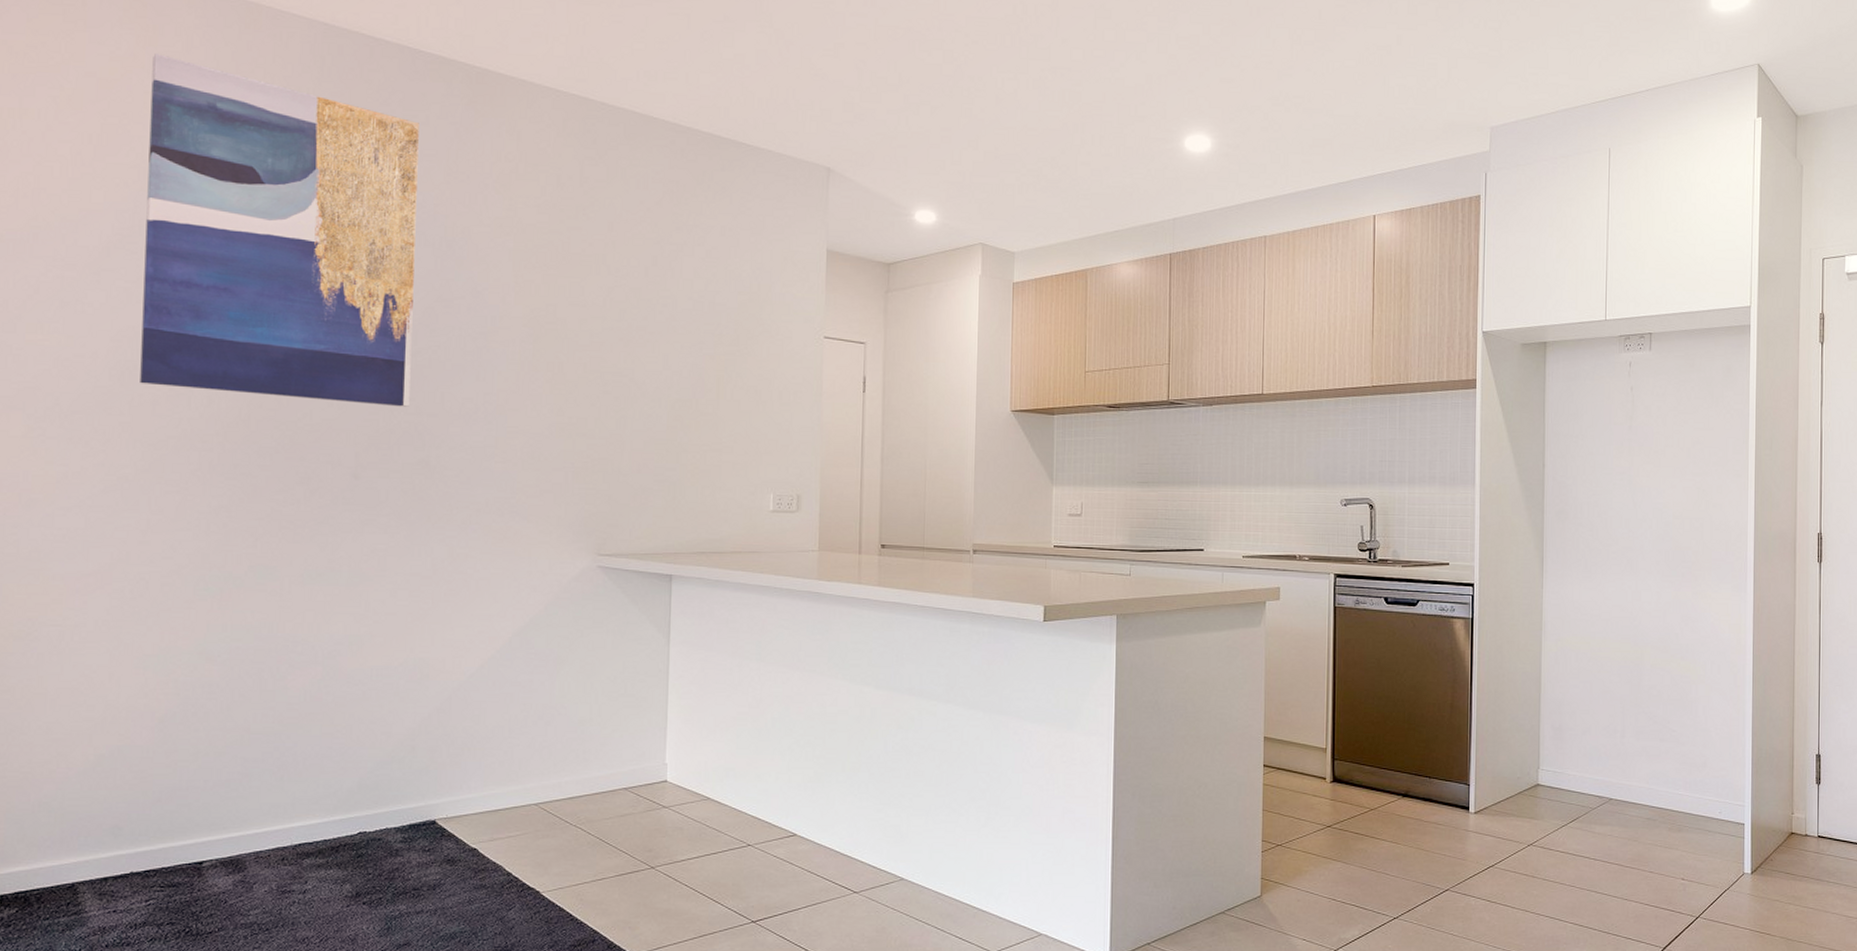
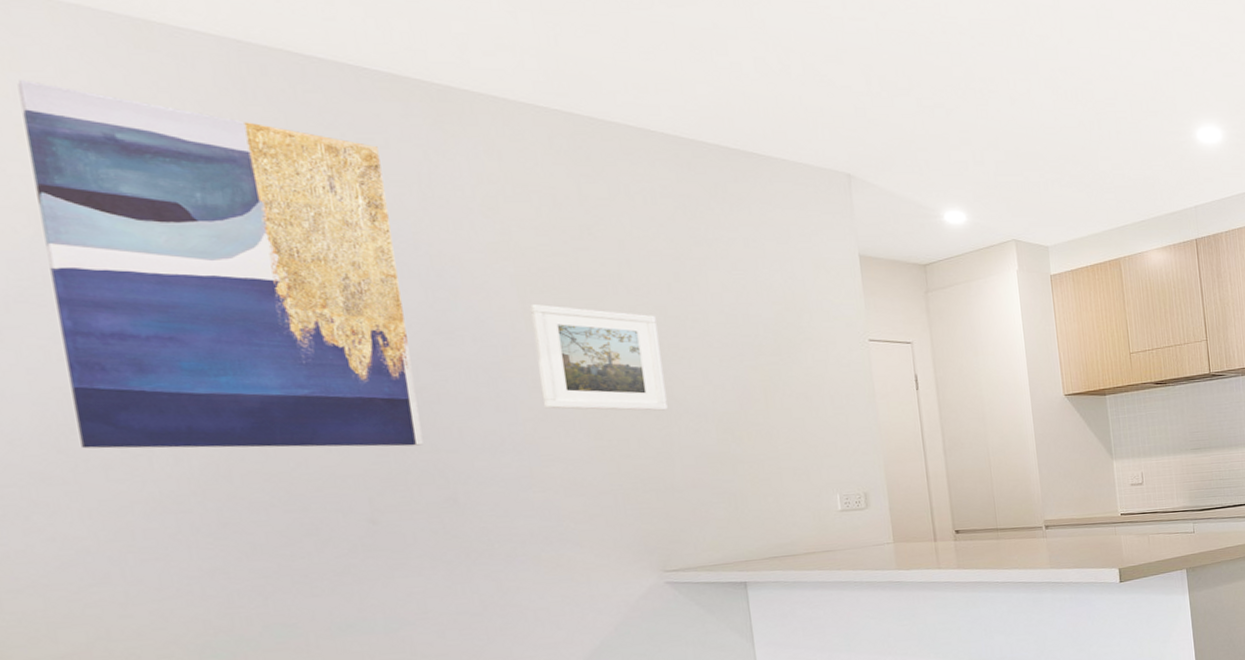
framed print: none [517,278,630,392] -> present [529,303,668,411]

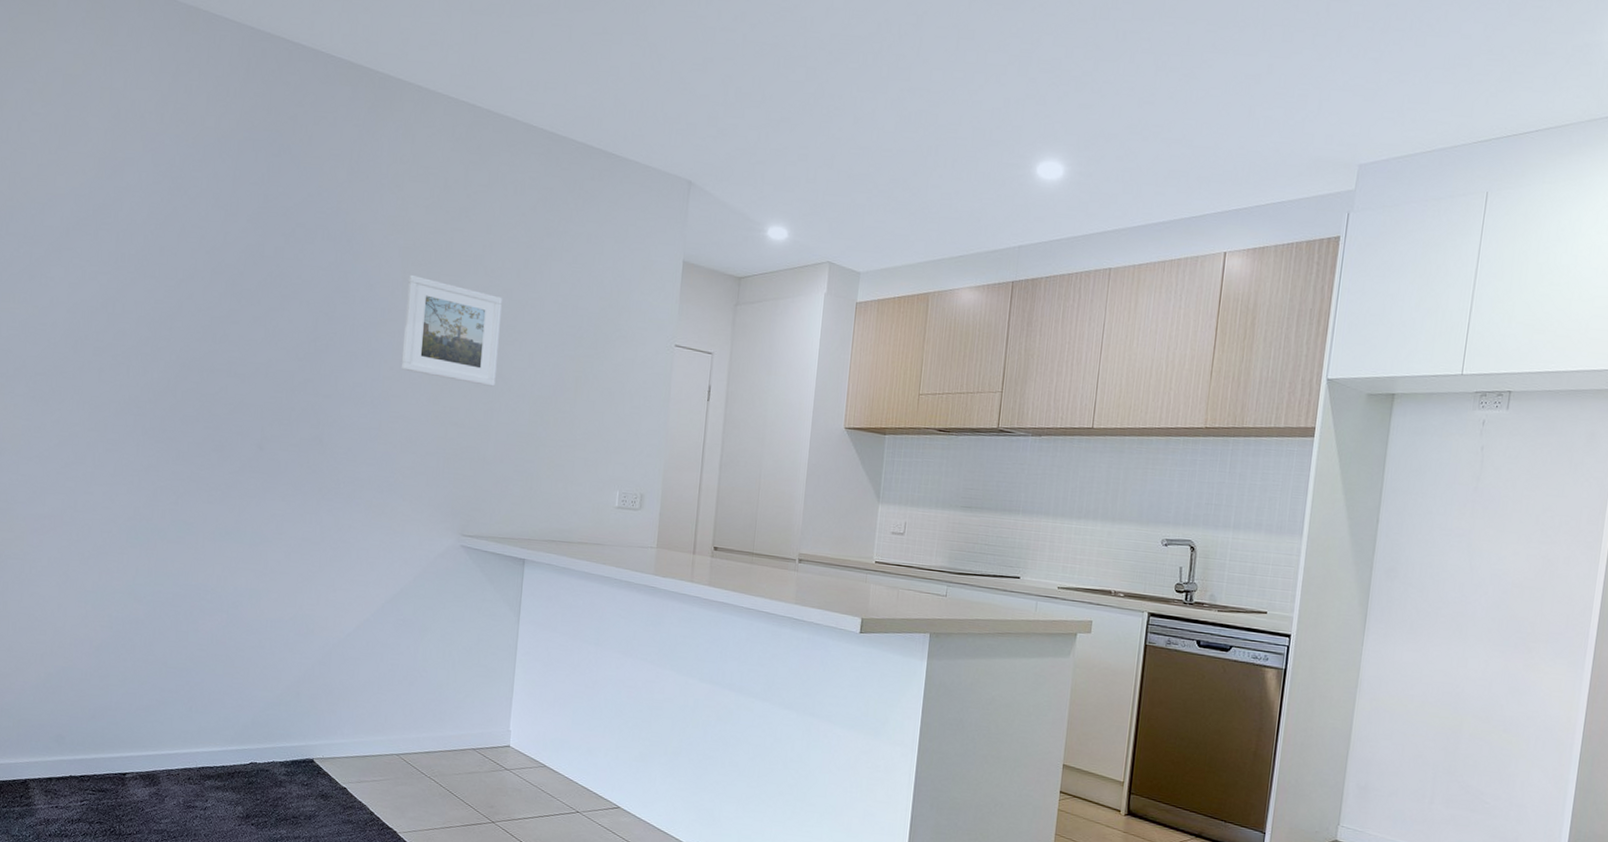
wall art: present [17,80,423,449] -> none [89,52,328,388]

